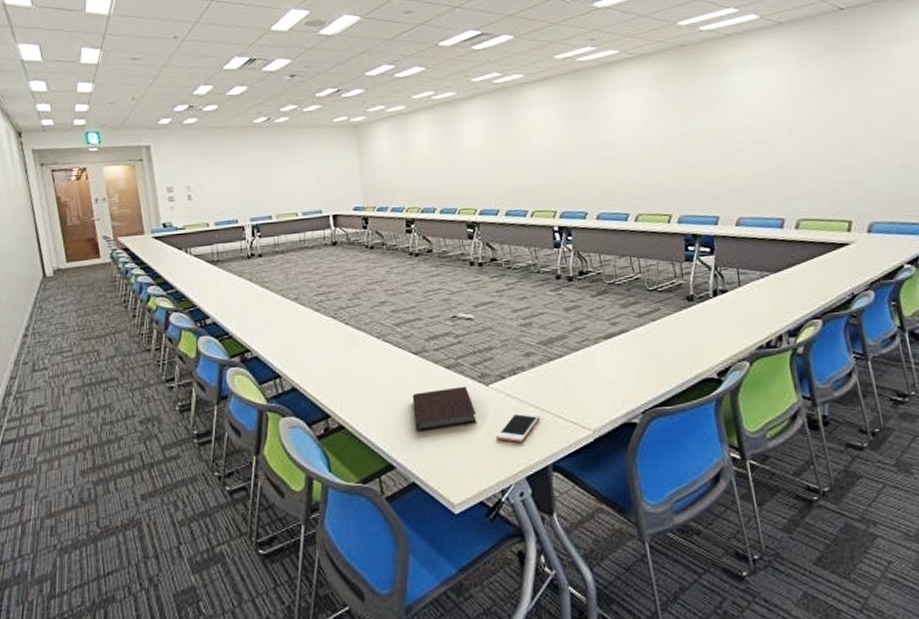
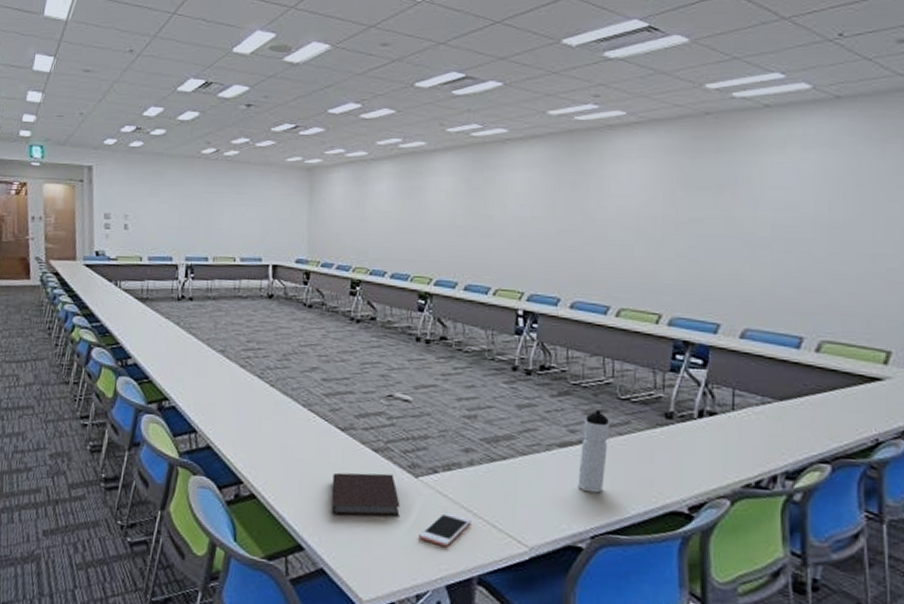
water bottle: none [622,302,646,374] -> present [577,409,610,493]

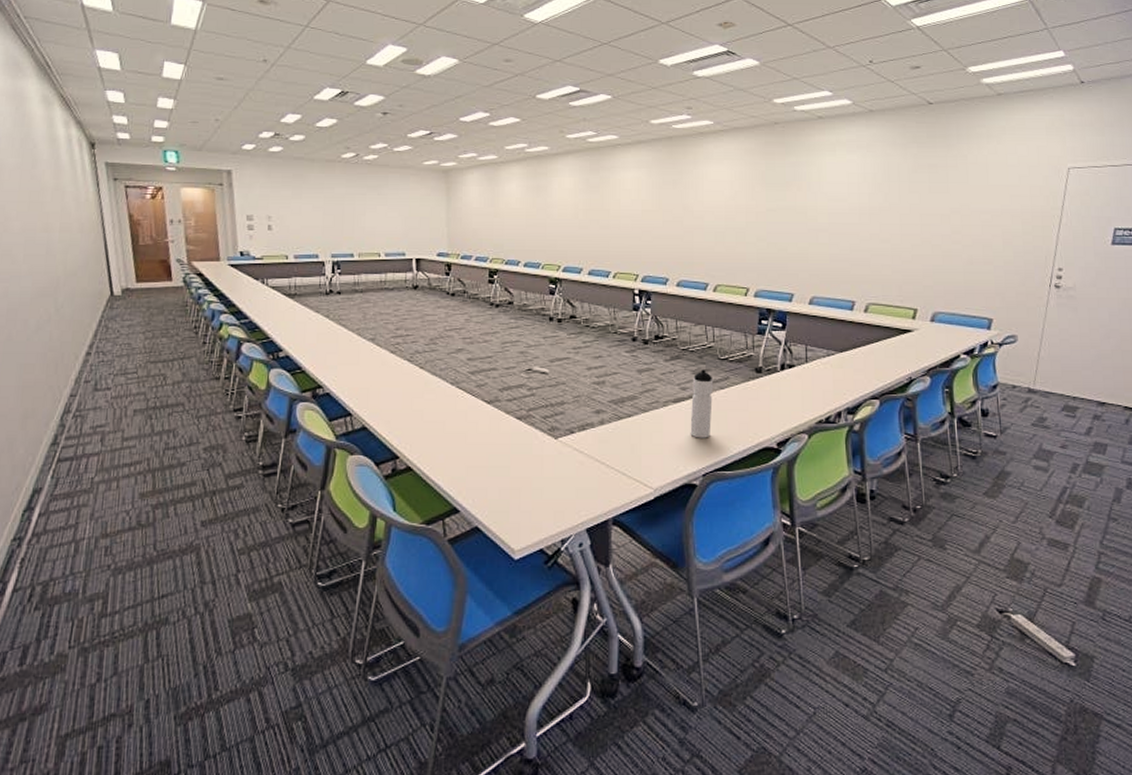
notebook: present [331,472,400,517] -> none [481,438,543,478]
cell phone: present [419,511,471,548] -> none [561,466,605,496]

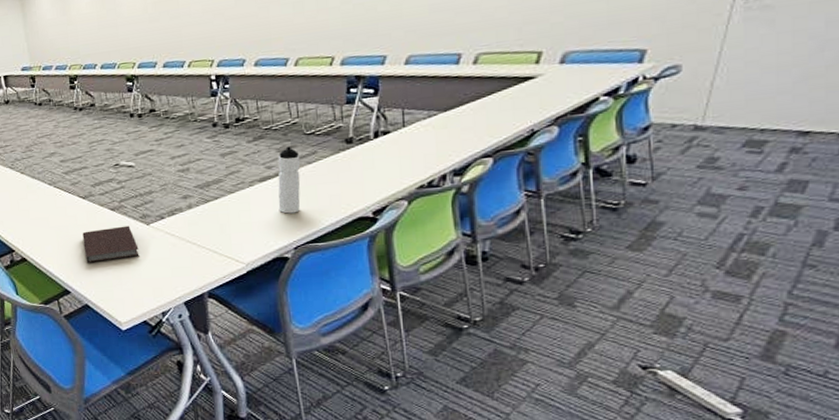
notebook: none [481,438,543,478] -> present [82,225,140,264]

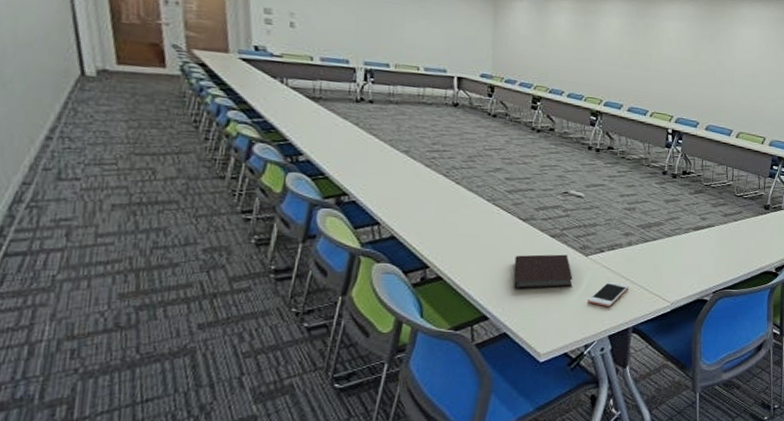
cell phone: none [157,247,197,274] -> present [588,281,629,308]
water bottle: present [277,146,301,214] -> none [706,203,729,262]

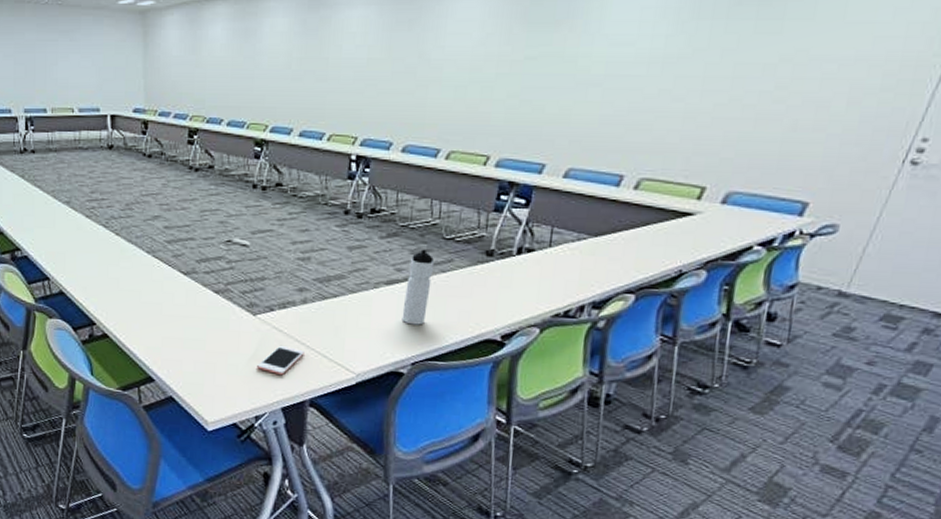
notebook: present [513,254,573,289] -> none [177,312,240,351]
water bottle: none [706,203,729,262] -> present [402,249,435,325]

